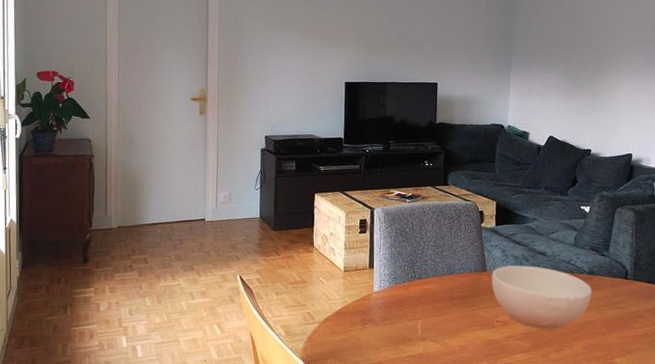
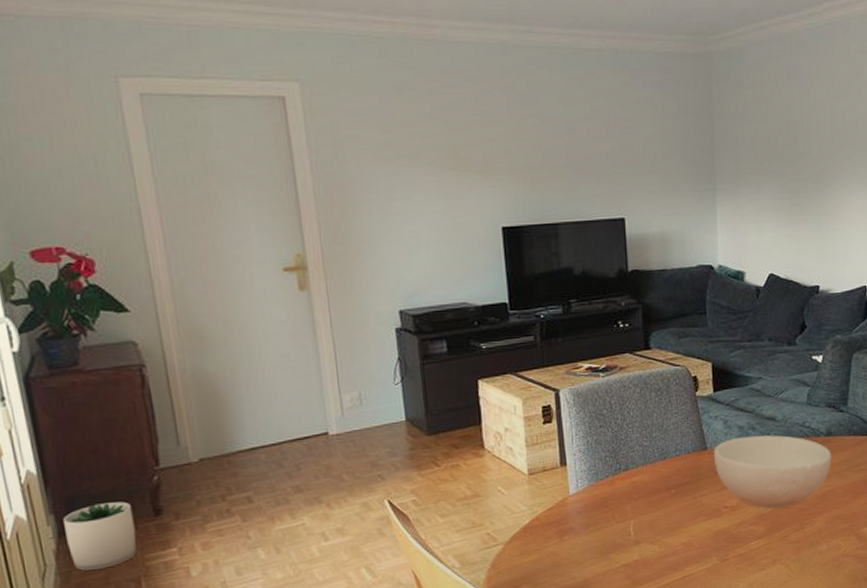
planter: none [26,248,70,296] -> present [63,501,137,571]

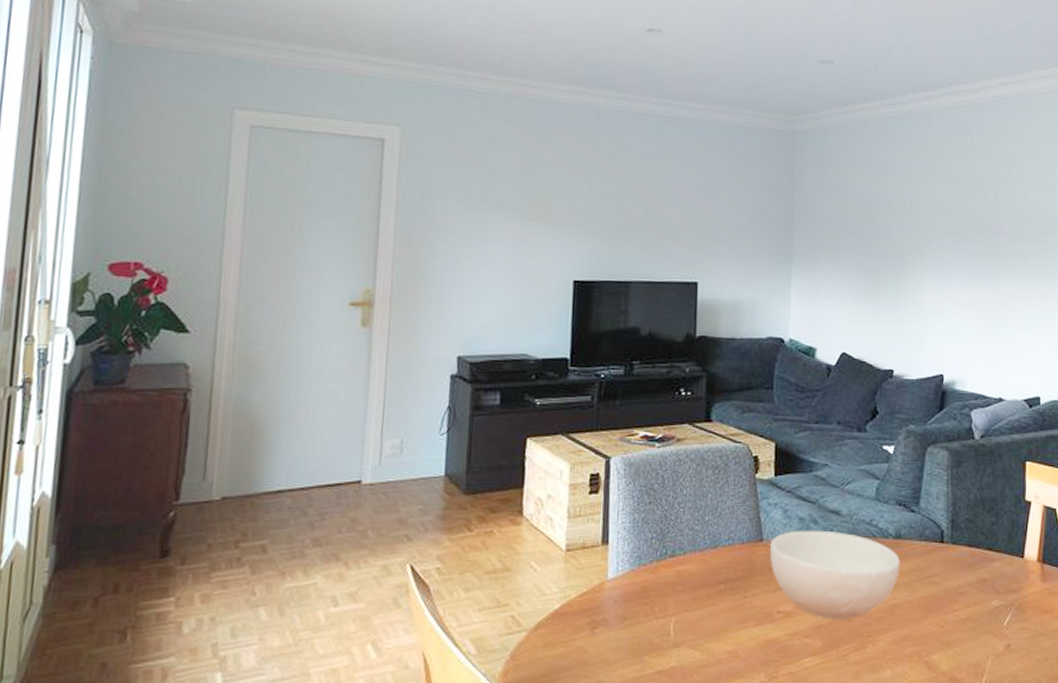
planter: present [63,501,137,571] -> none [60,537,140,616]

